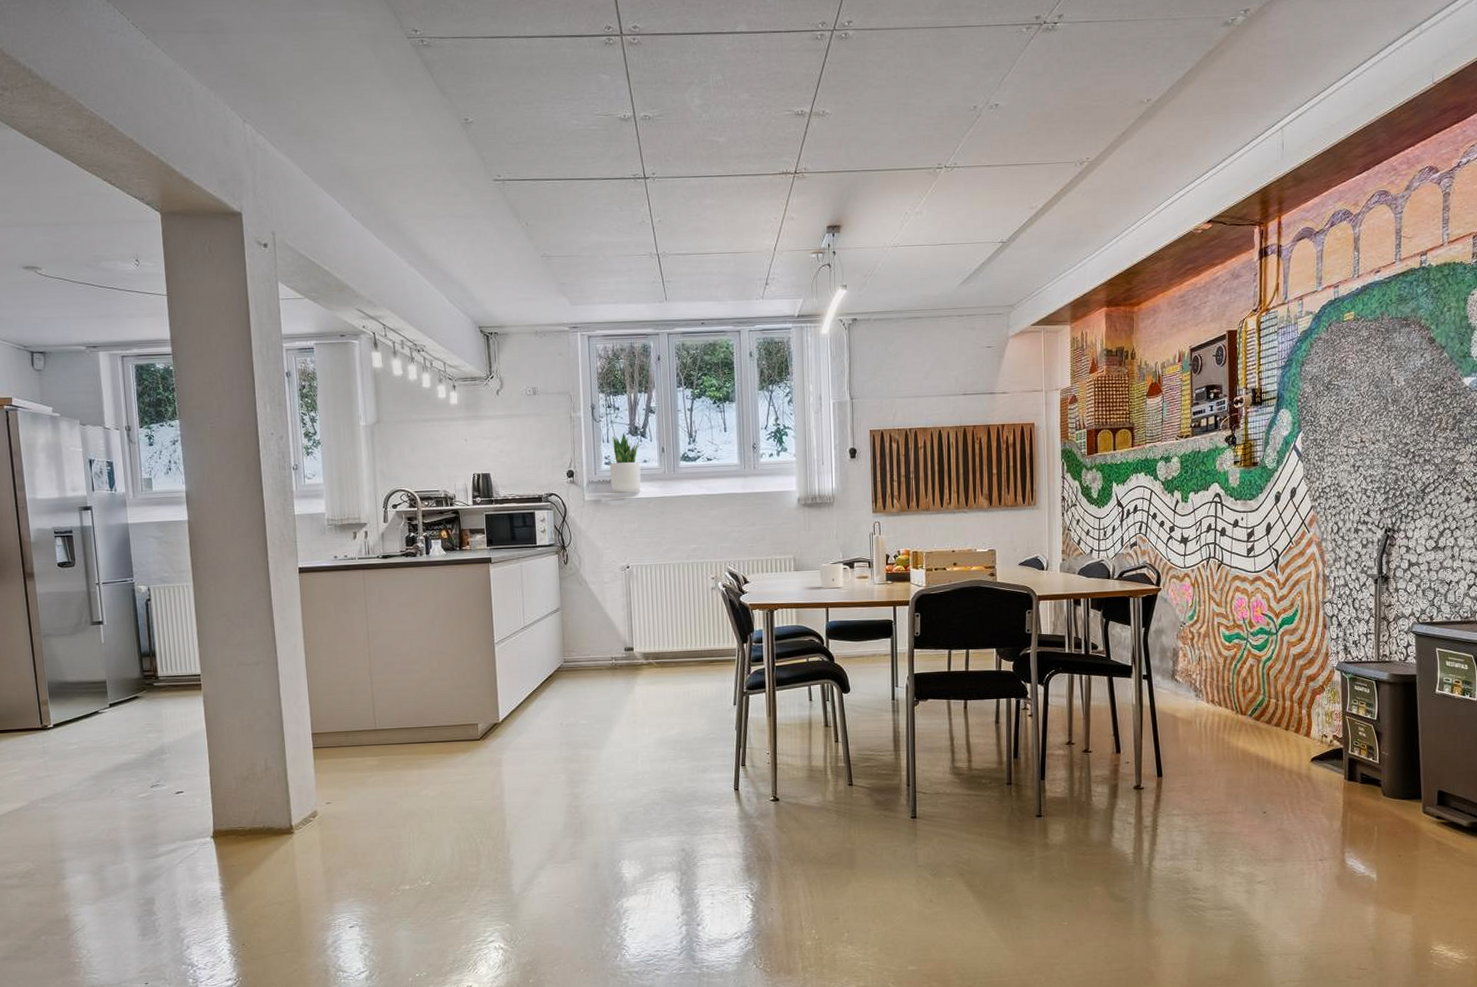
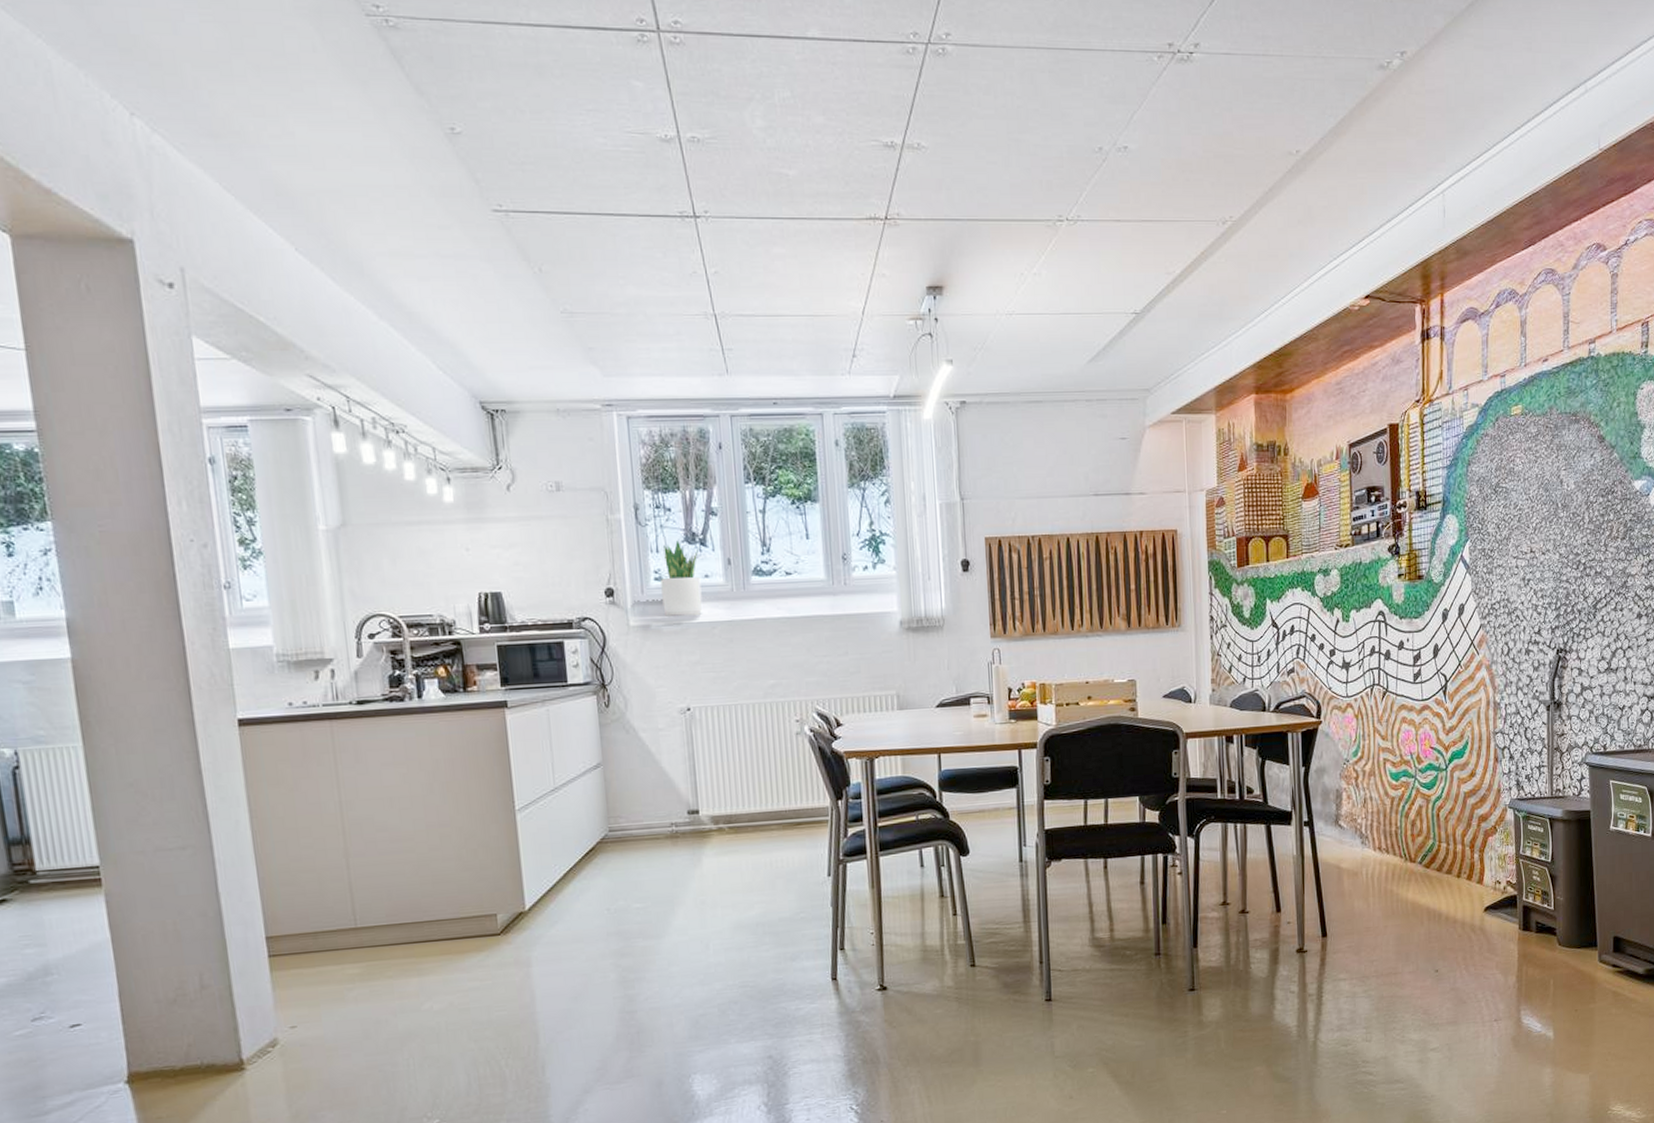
mug: present [820,563,852,589] -> none [929,699,968,731]

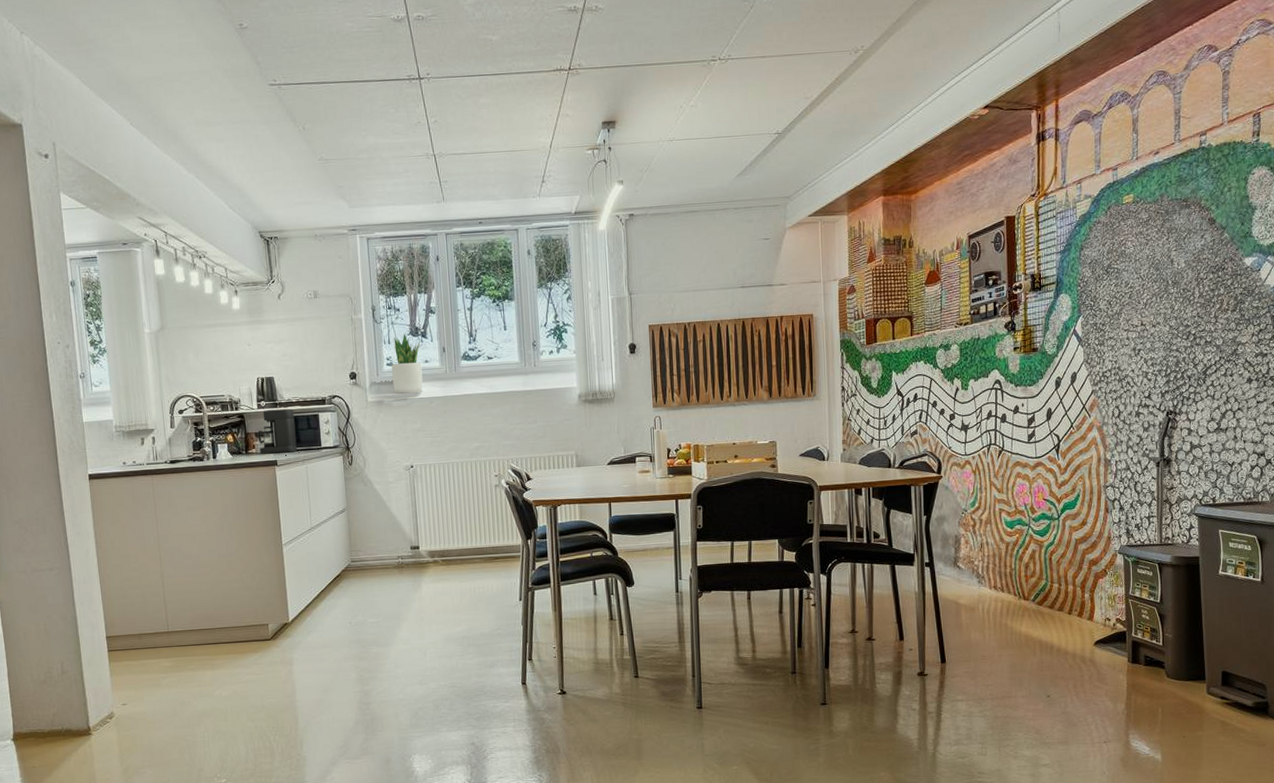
coffee maker: none [480,633,535,693] -> present [257,408,297,454]

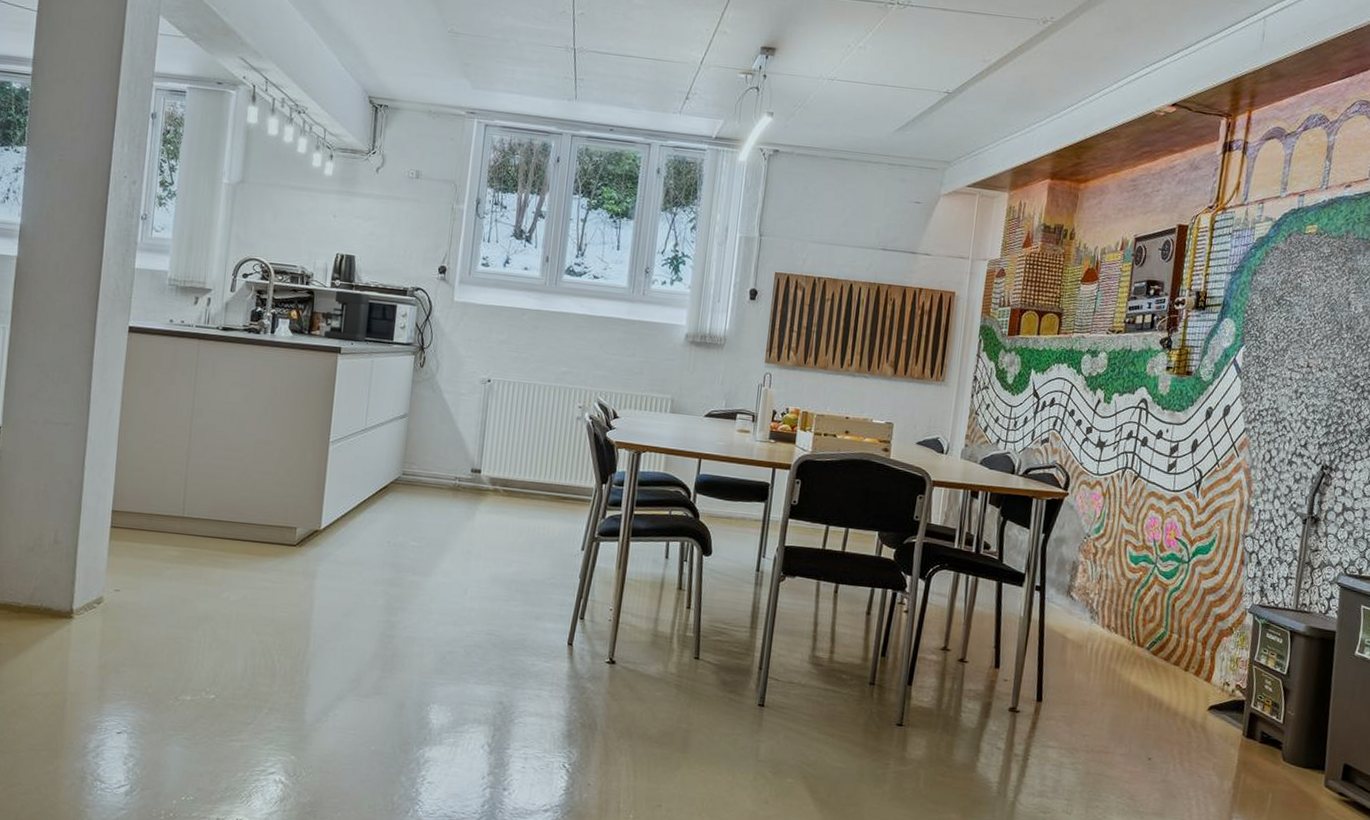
planter: present [391,334,423,395] -> none [484,234,525,302]

